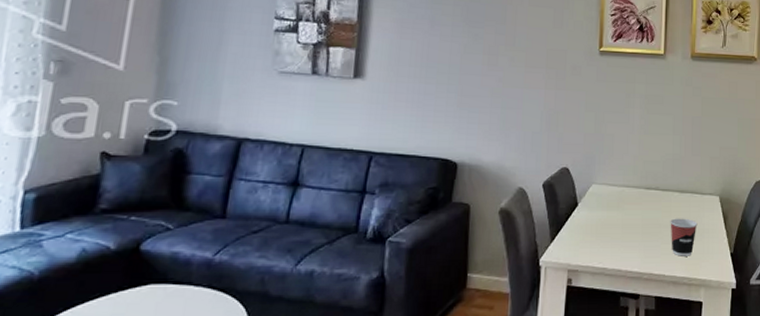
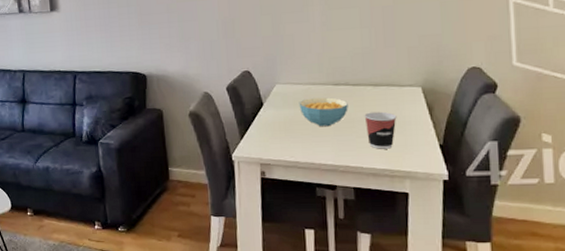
cereal bowl: none [612,201,657,232] -> present [298,97,348,127]

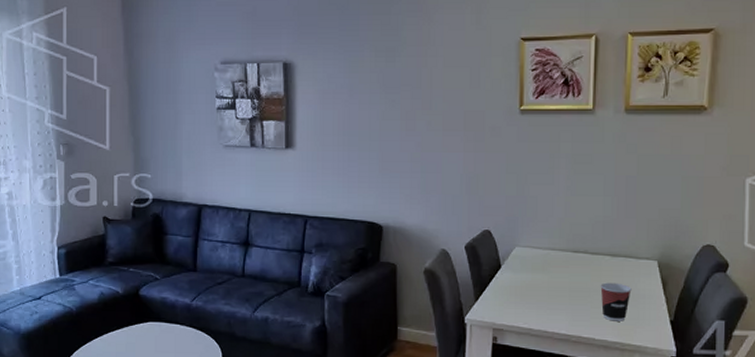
cereal bowl: present [298,97,348,127] -> none [537,264,585,295]

